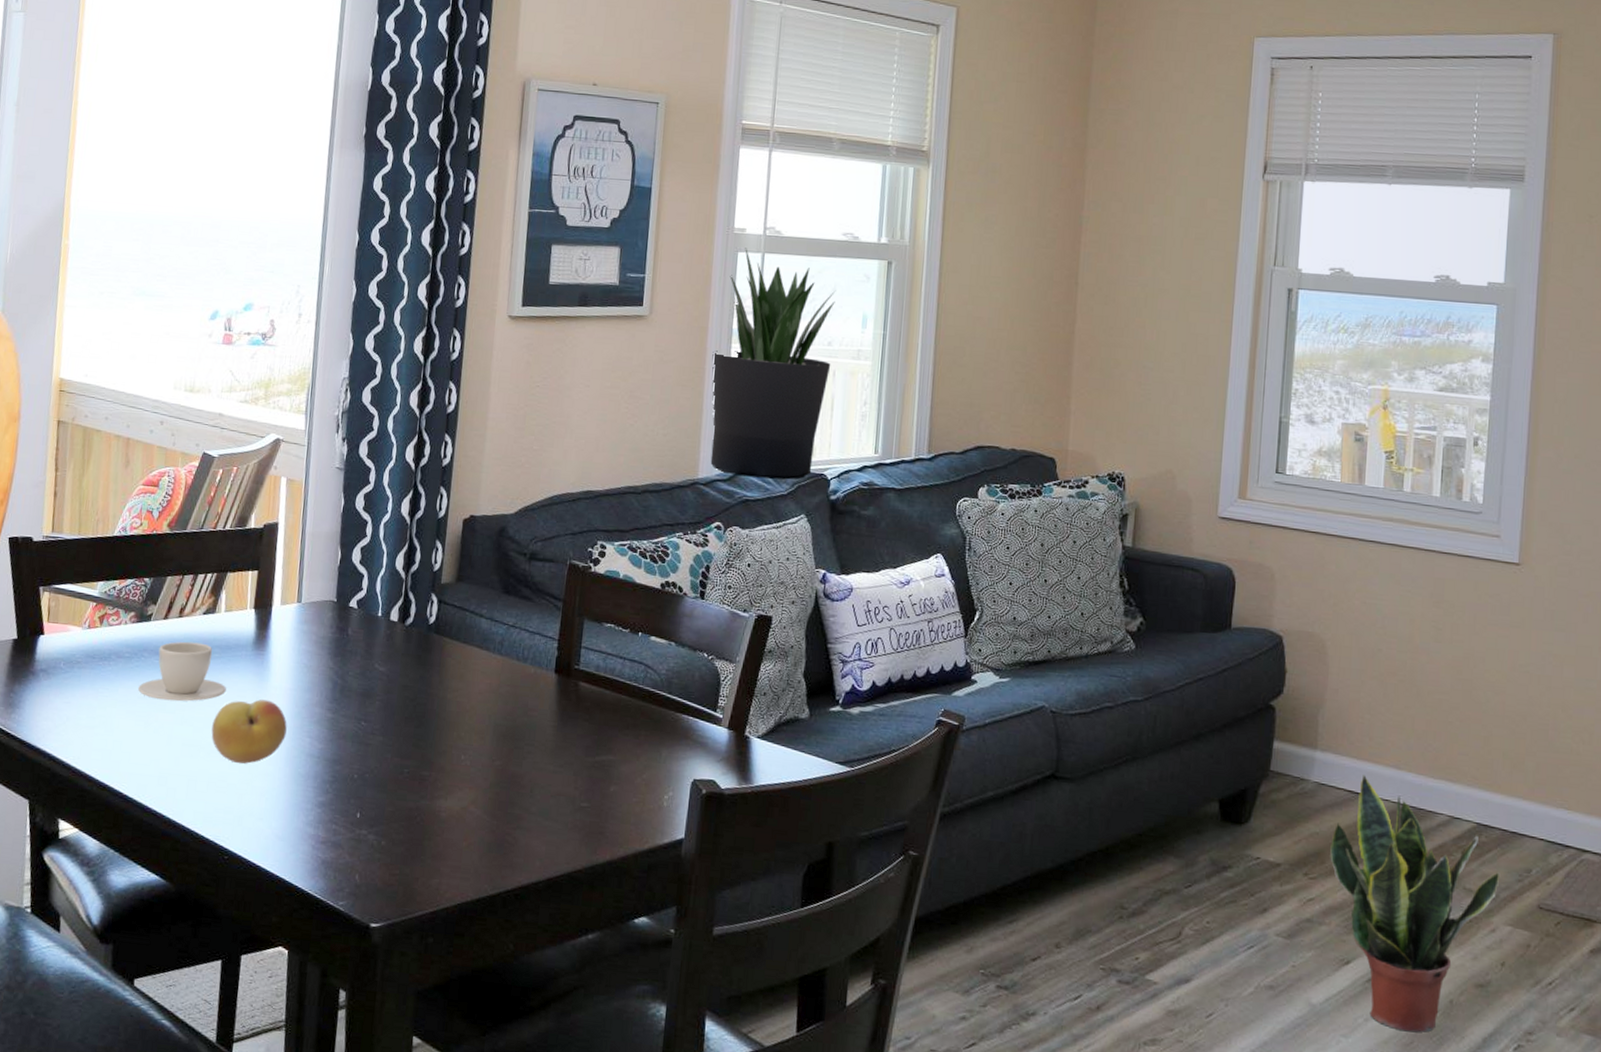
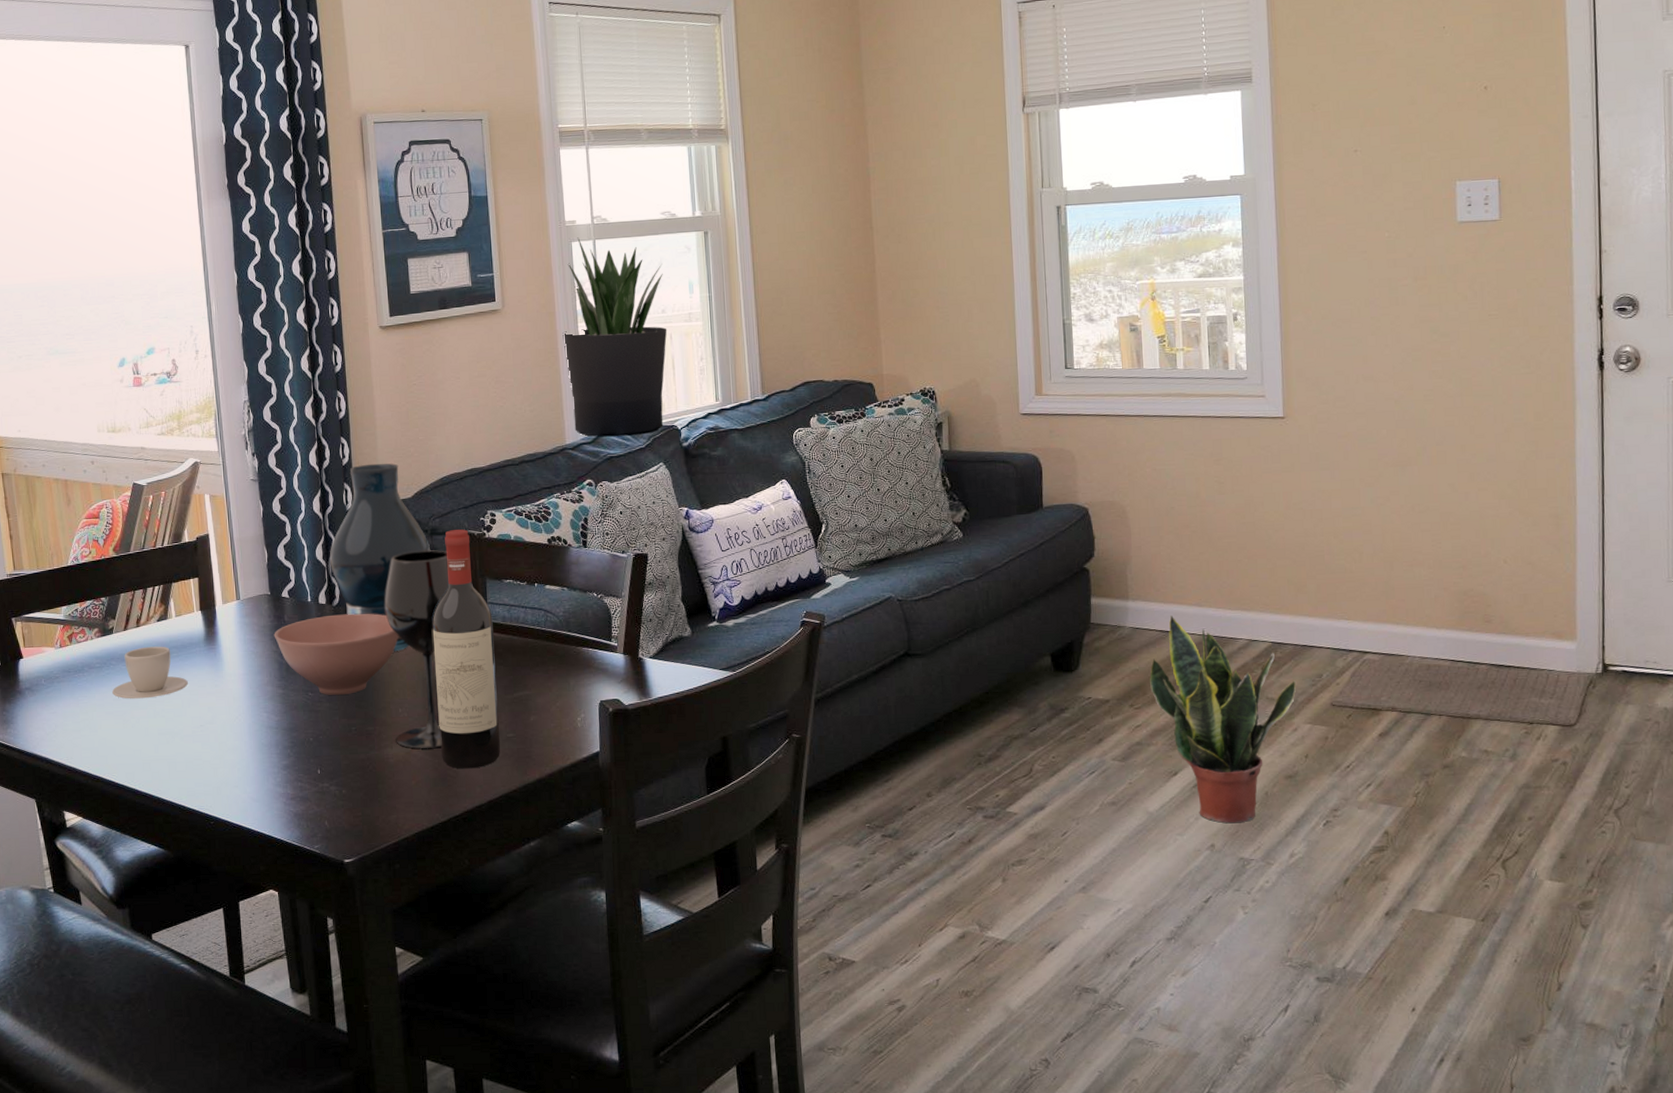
fruit: present [211,699,287,764] -> none [181,686,246,743]
bowl: none [332,635,474,730] -> present [274,613,399,696]
vase: none [410,468,526,689] -> present [329,463,430,652]
wineglass: none [452,575,544,807] -> present [384,550,449,749]
wine bottle: none [501,557,585,838] -> present [432,529,501,769]

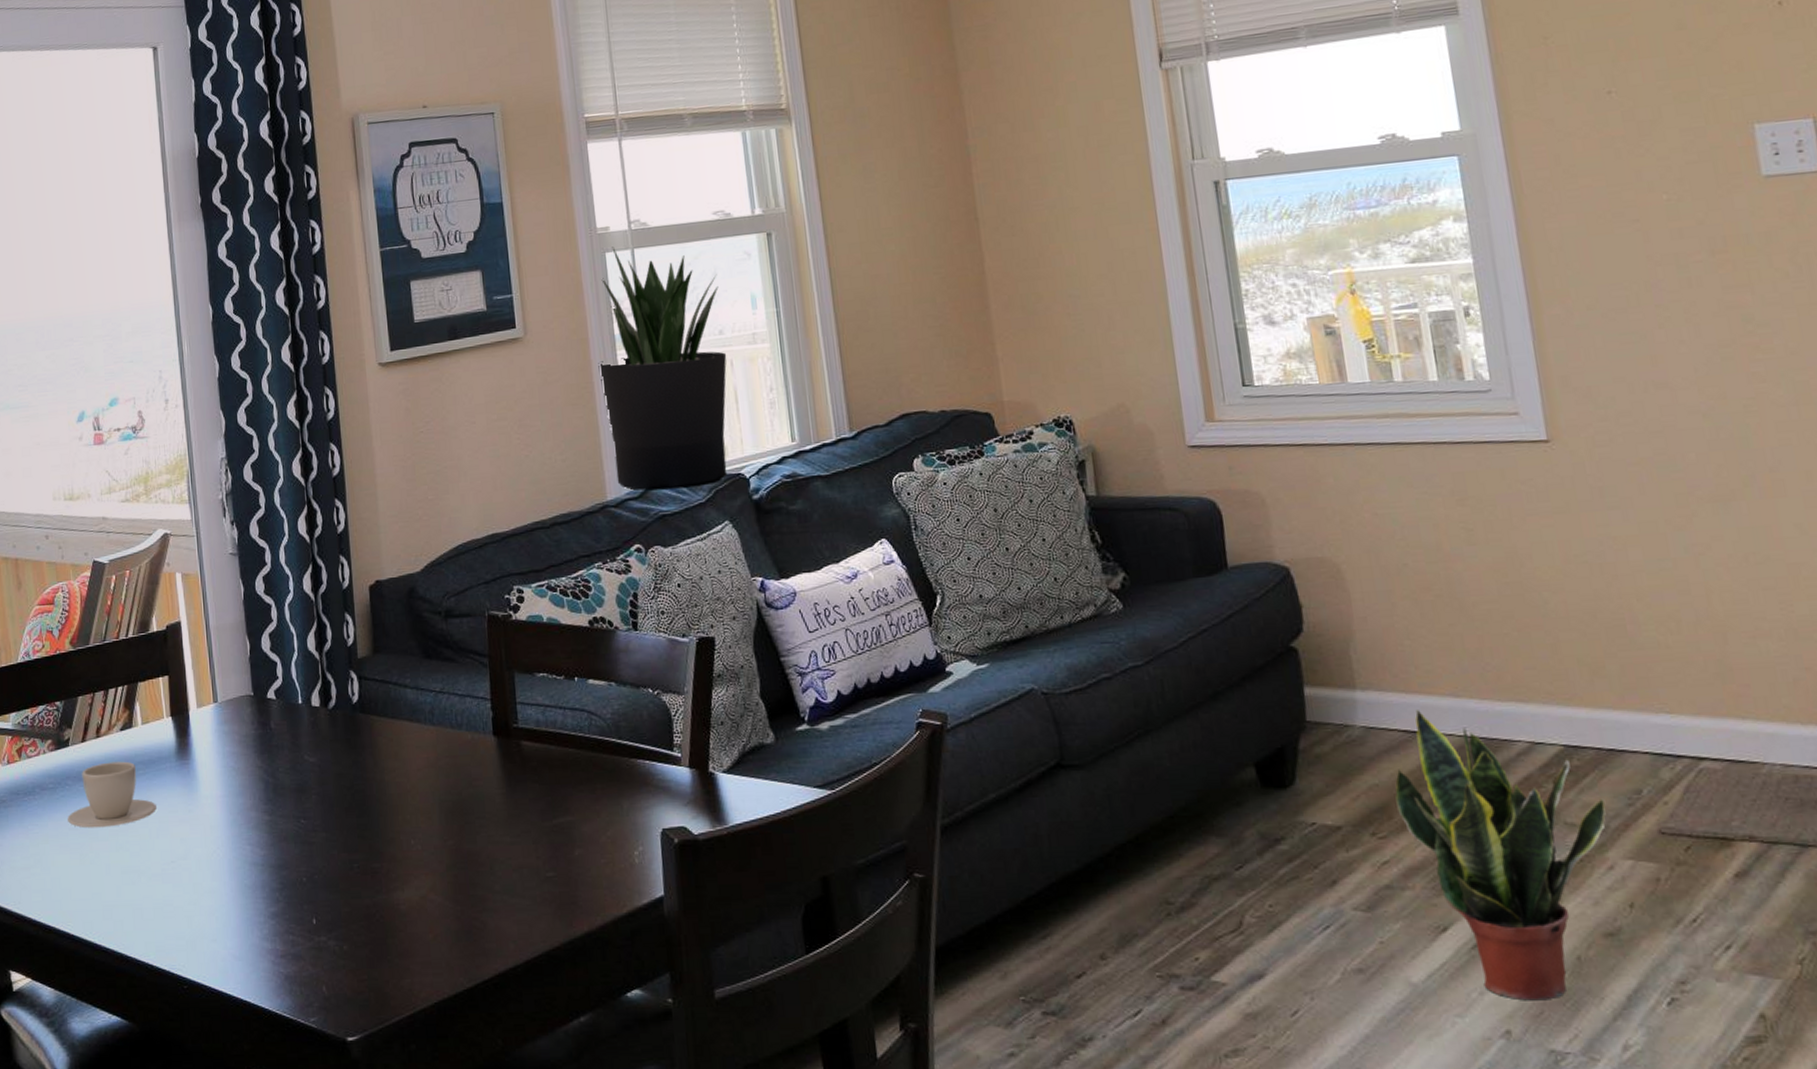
bowl: present [274,613,399,696] -> none [258,717,409,823]
vase: present [329,463,430,652] -> none [323,529,445,767]
wineglass: present [384,550,449,749] -> none [390,637,469,893]
wine bottle: present [432,529,501,769] -> none [449,610,539,919]

